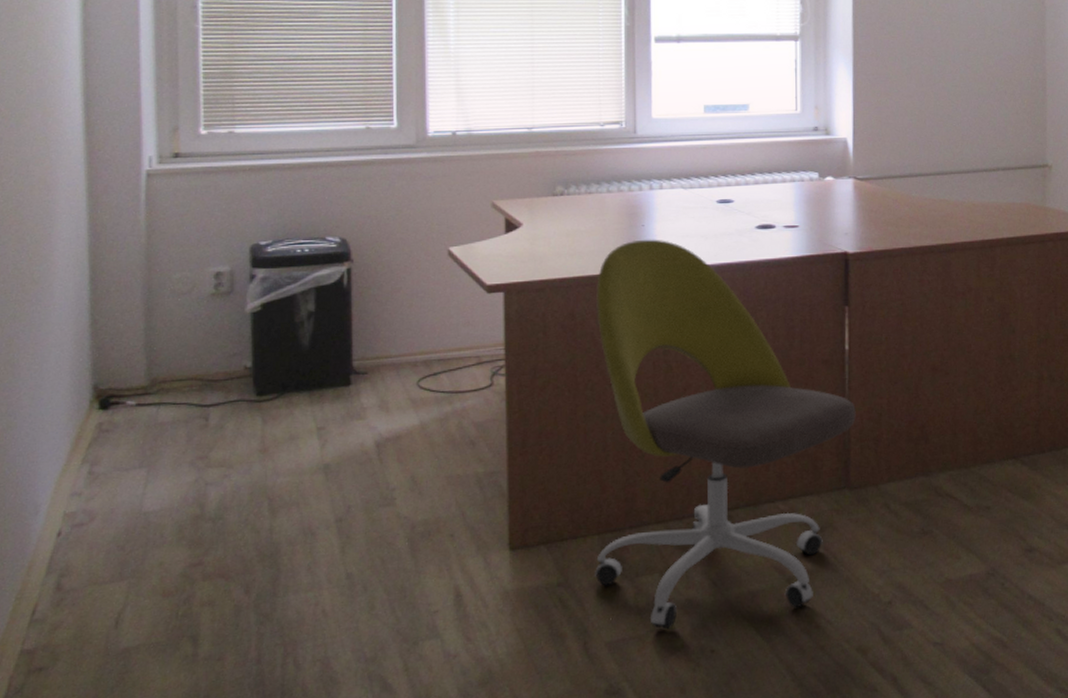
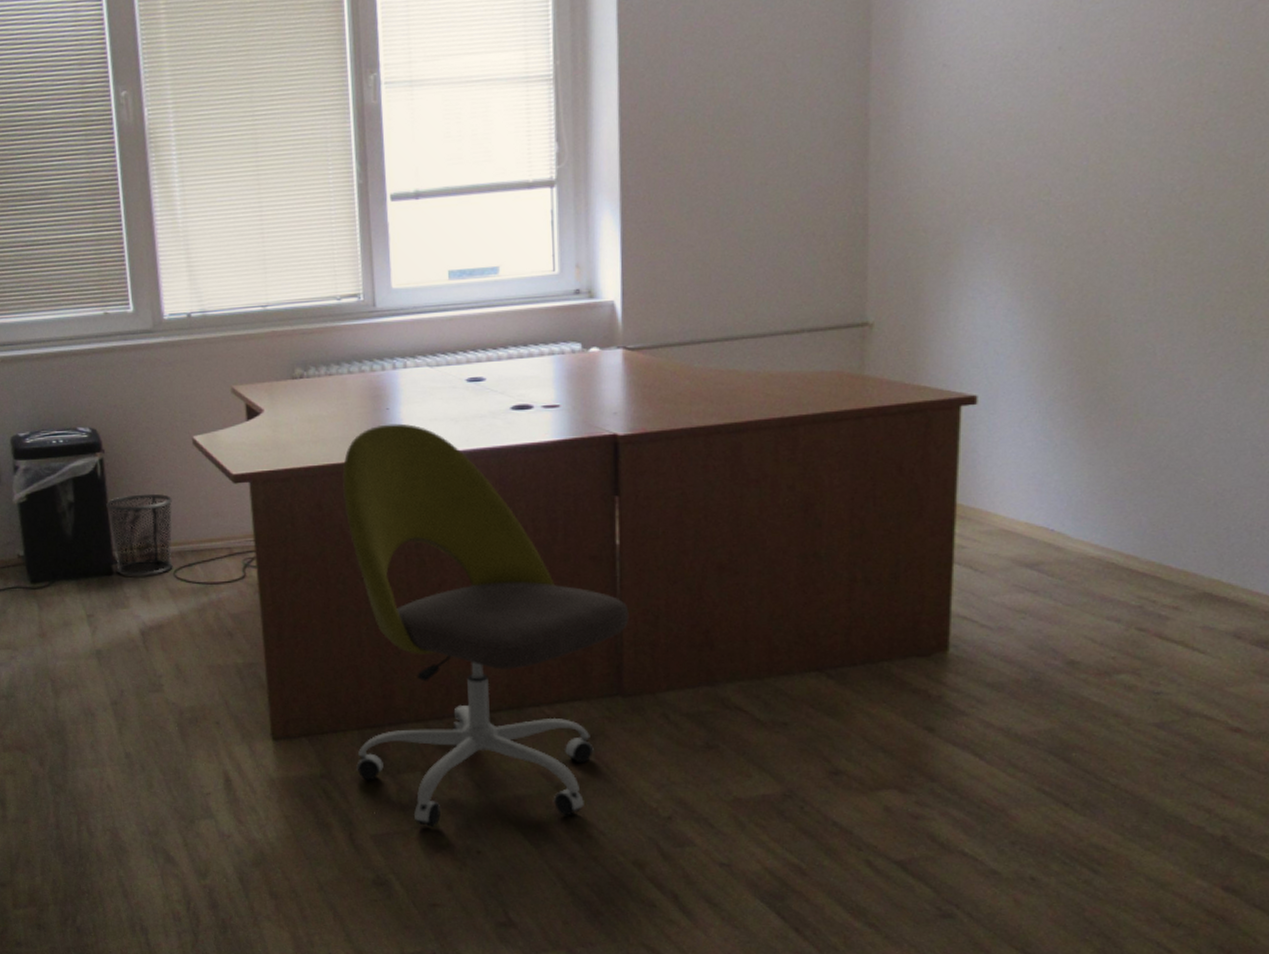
waste bin: none [350,303,421,388] -> present [106,493,173,577]

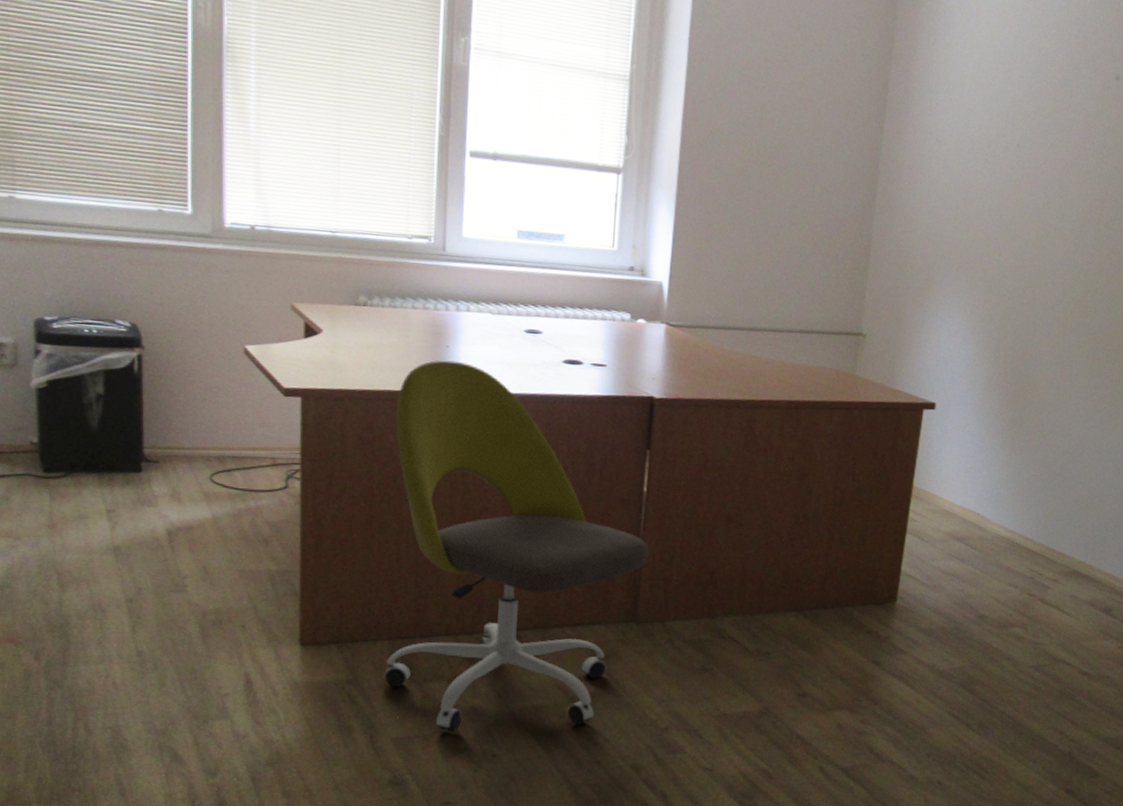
waste bin: present [106,493,173,577] -> none [141,395,215,478]

